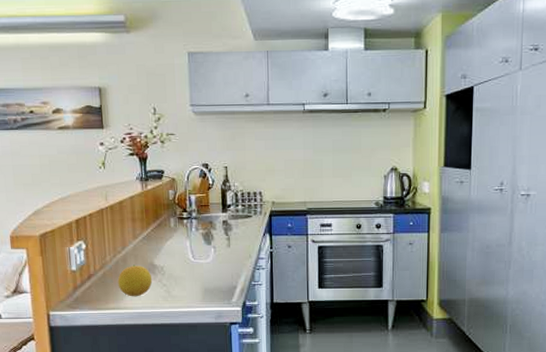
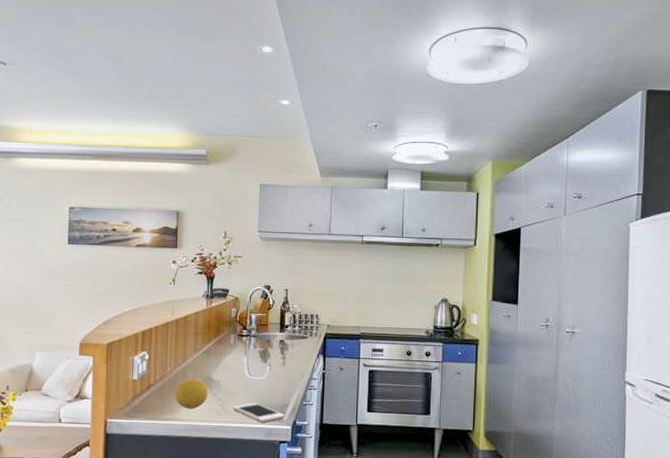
cell phone: none [179,286,235,305] -> present [233,403,285,422]

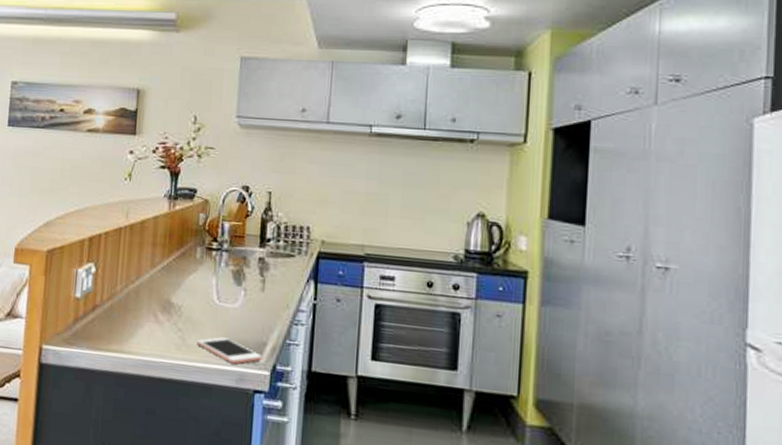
fruit: present [175,377,209,410] -> none [125,299,167,341]

